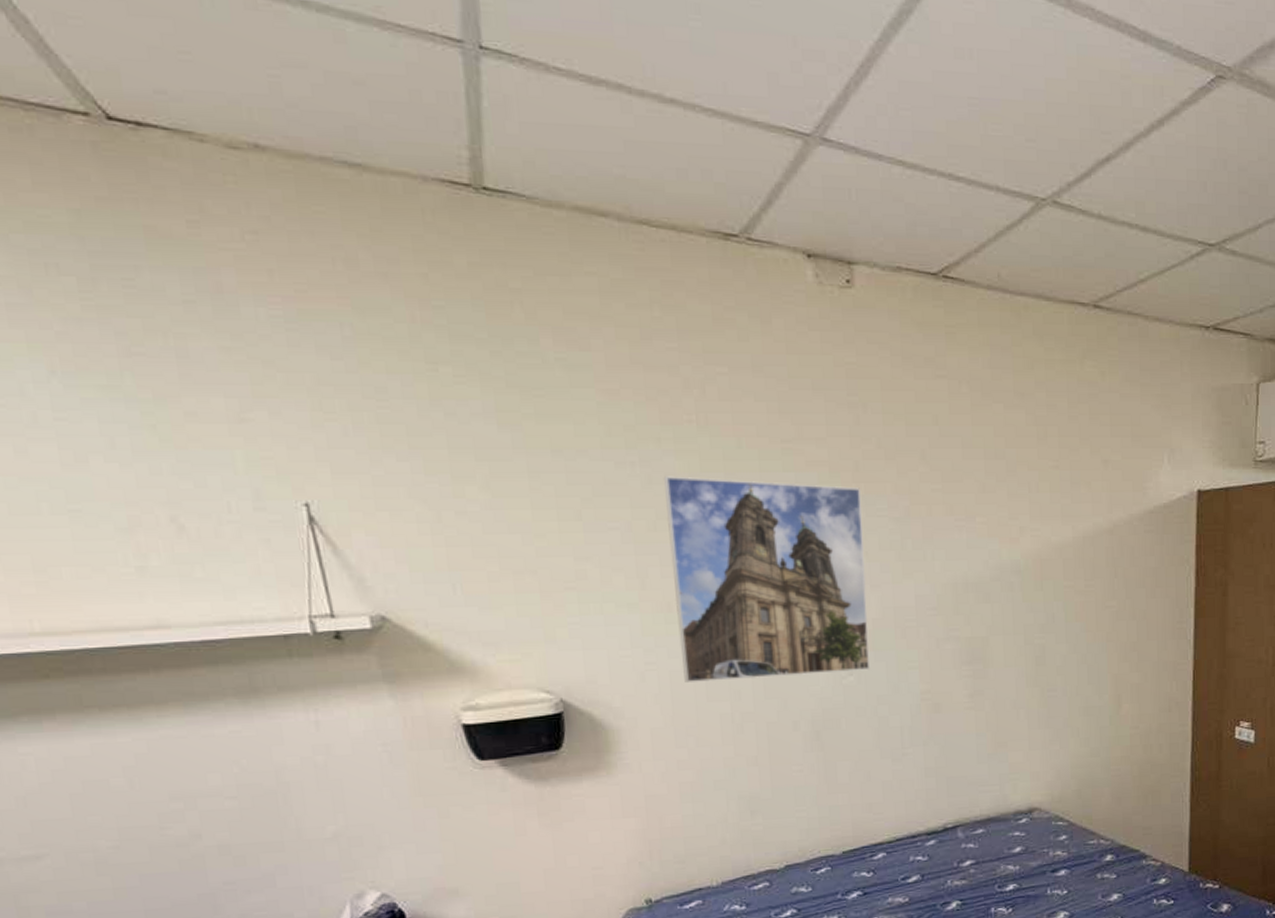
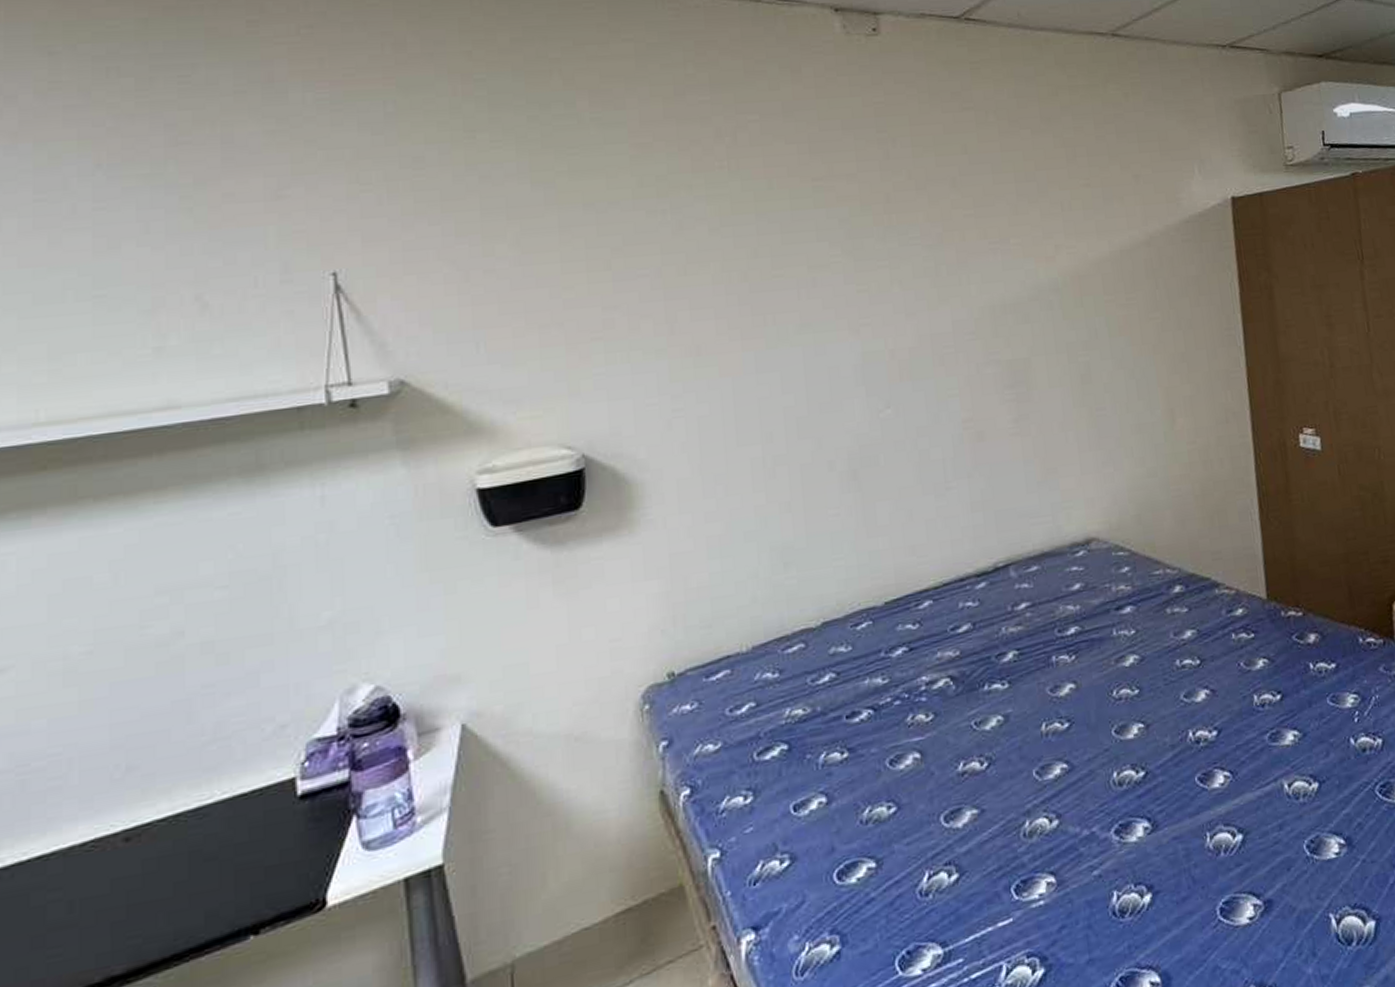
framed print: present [663,476,871,682] -> none [694,218,909,428]

